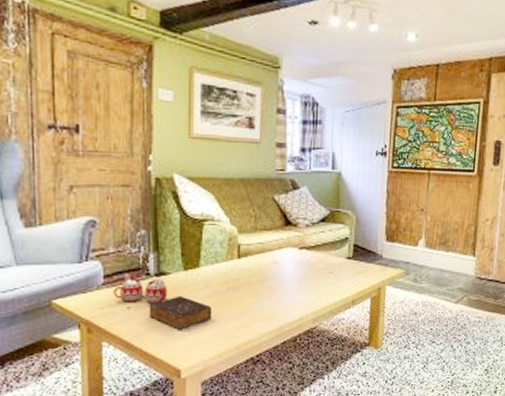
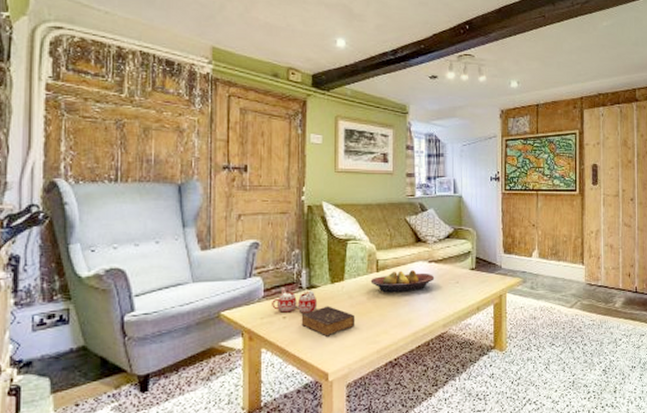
fruit bowl: none [230,257,306,283] -> present [370,270,435,293]

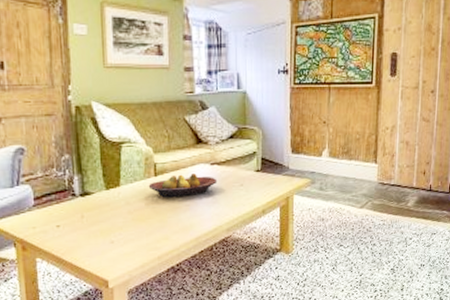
mug: present [272,288,318,313] -> none [43,196,93,221]
book: present [301,306,355,337] -> none [76,213,134,244]

